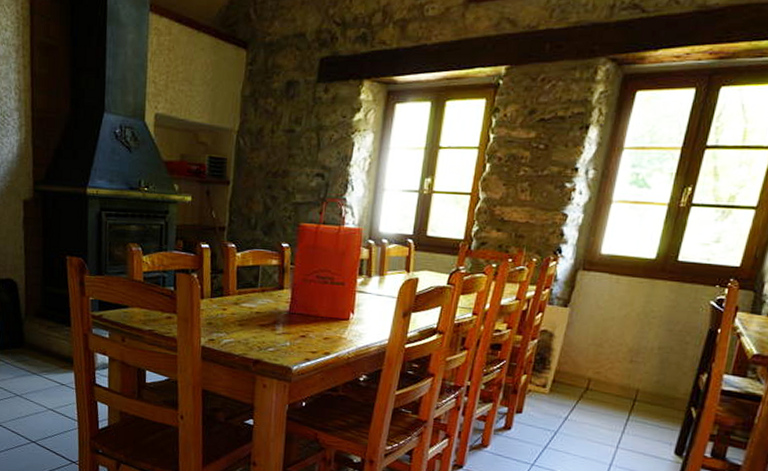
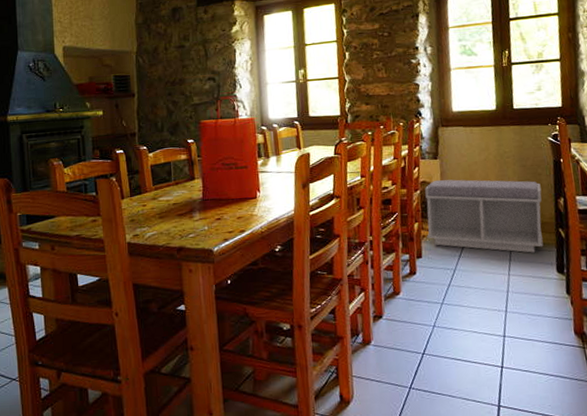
bench: none [533,330,685,429] -> present [424,179,544,253]

